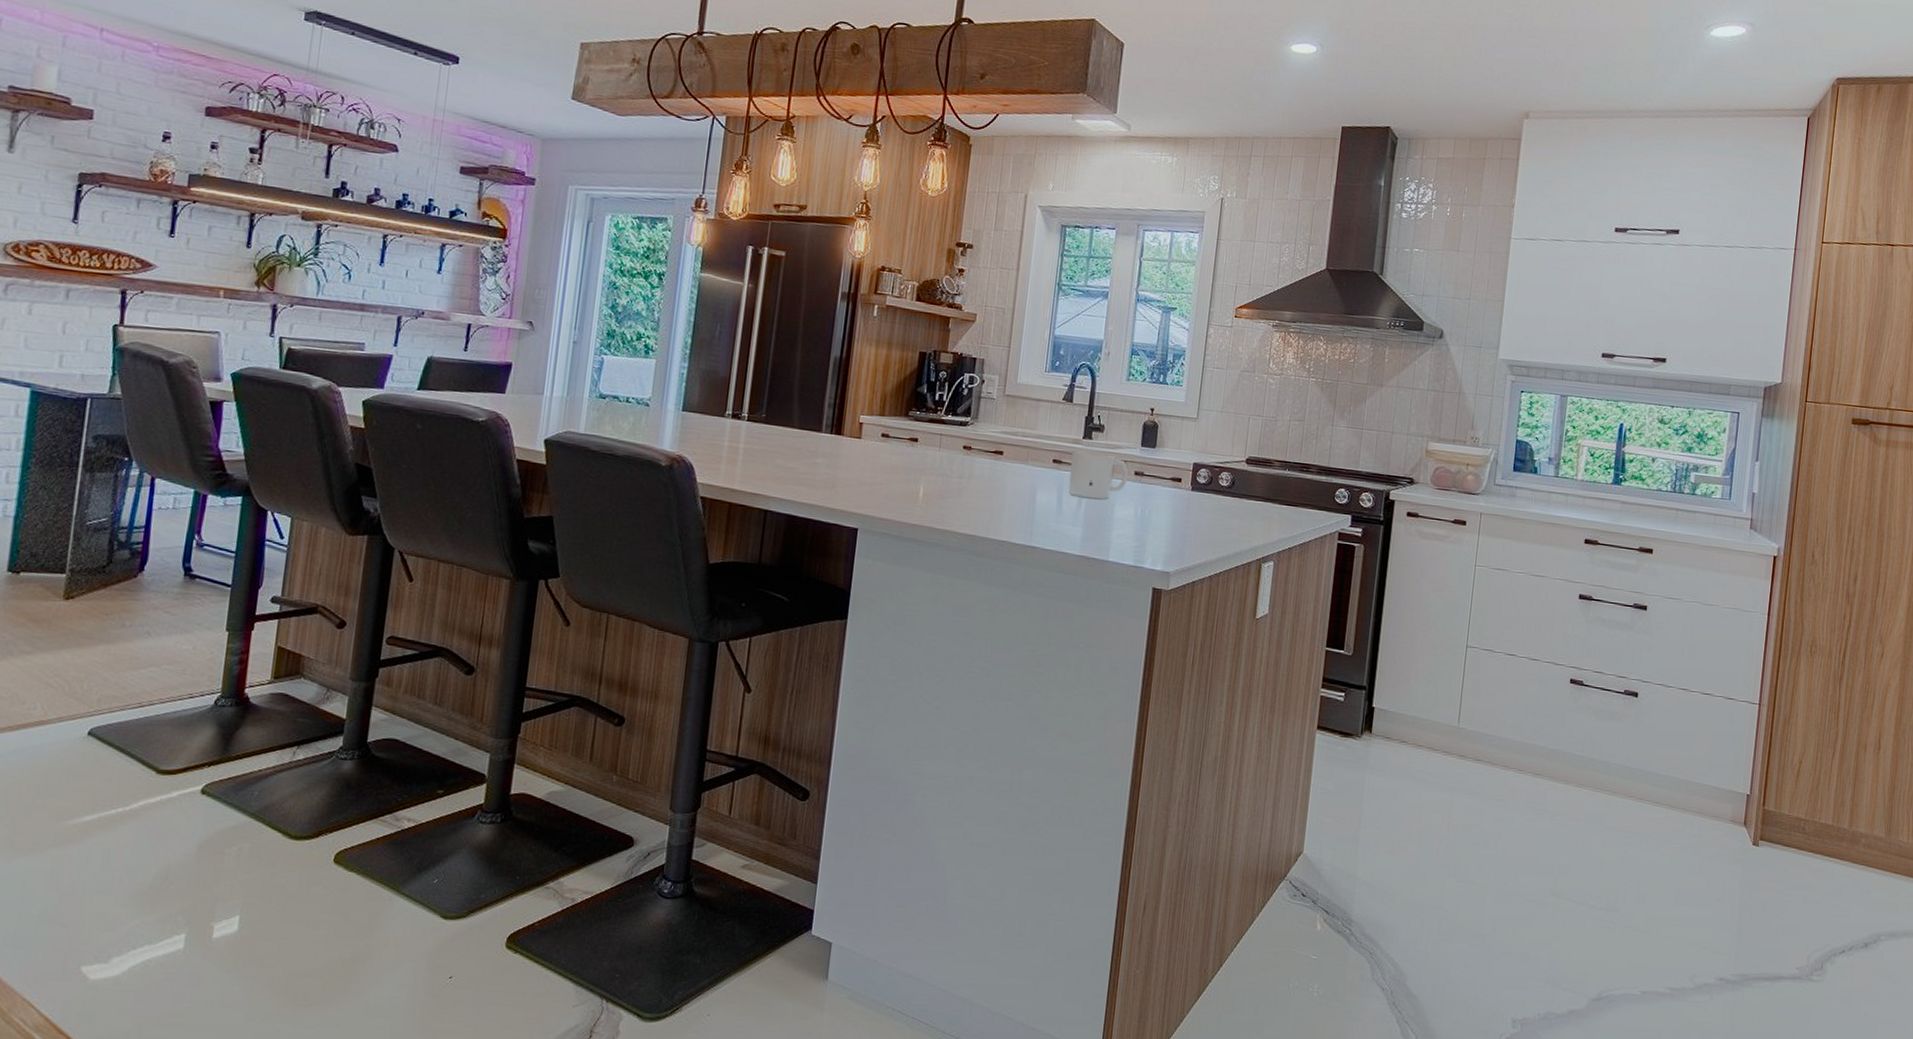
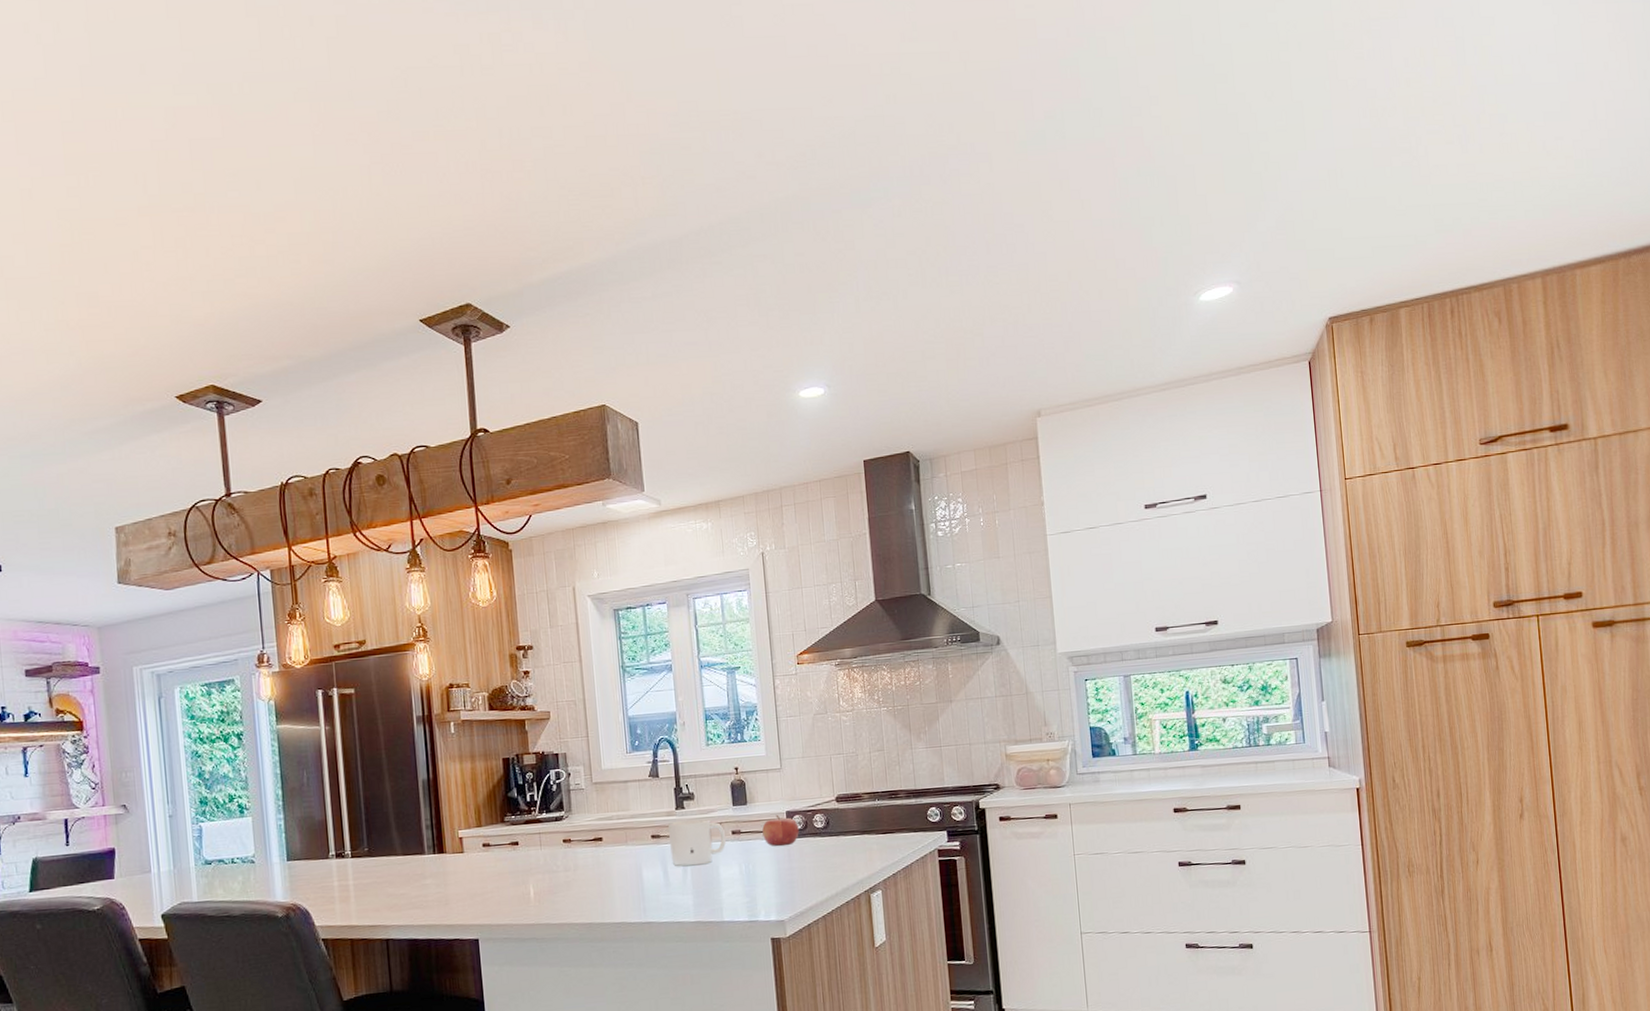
fruit: none [1165,464,1203,498] -> present [762,814,799,847]

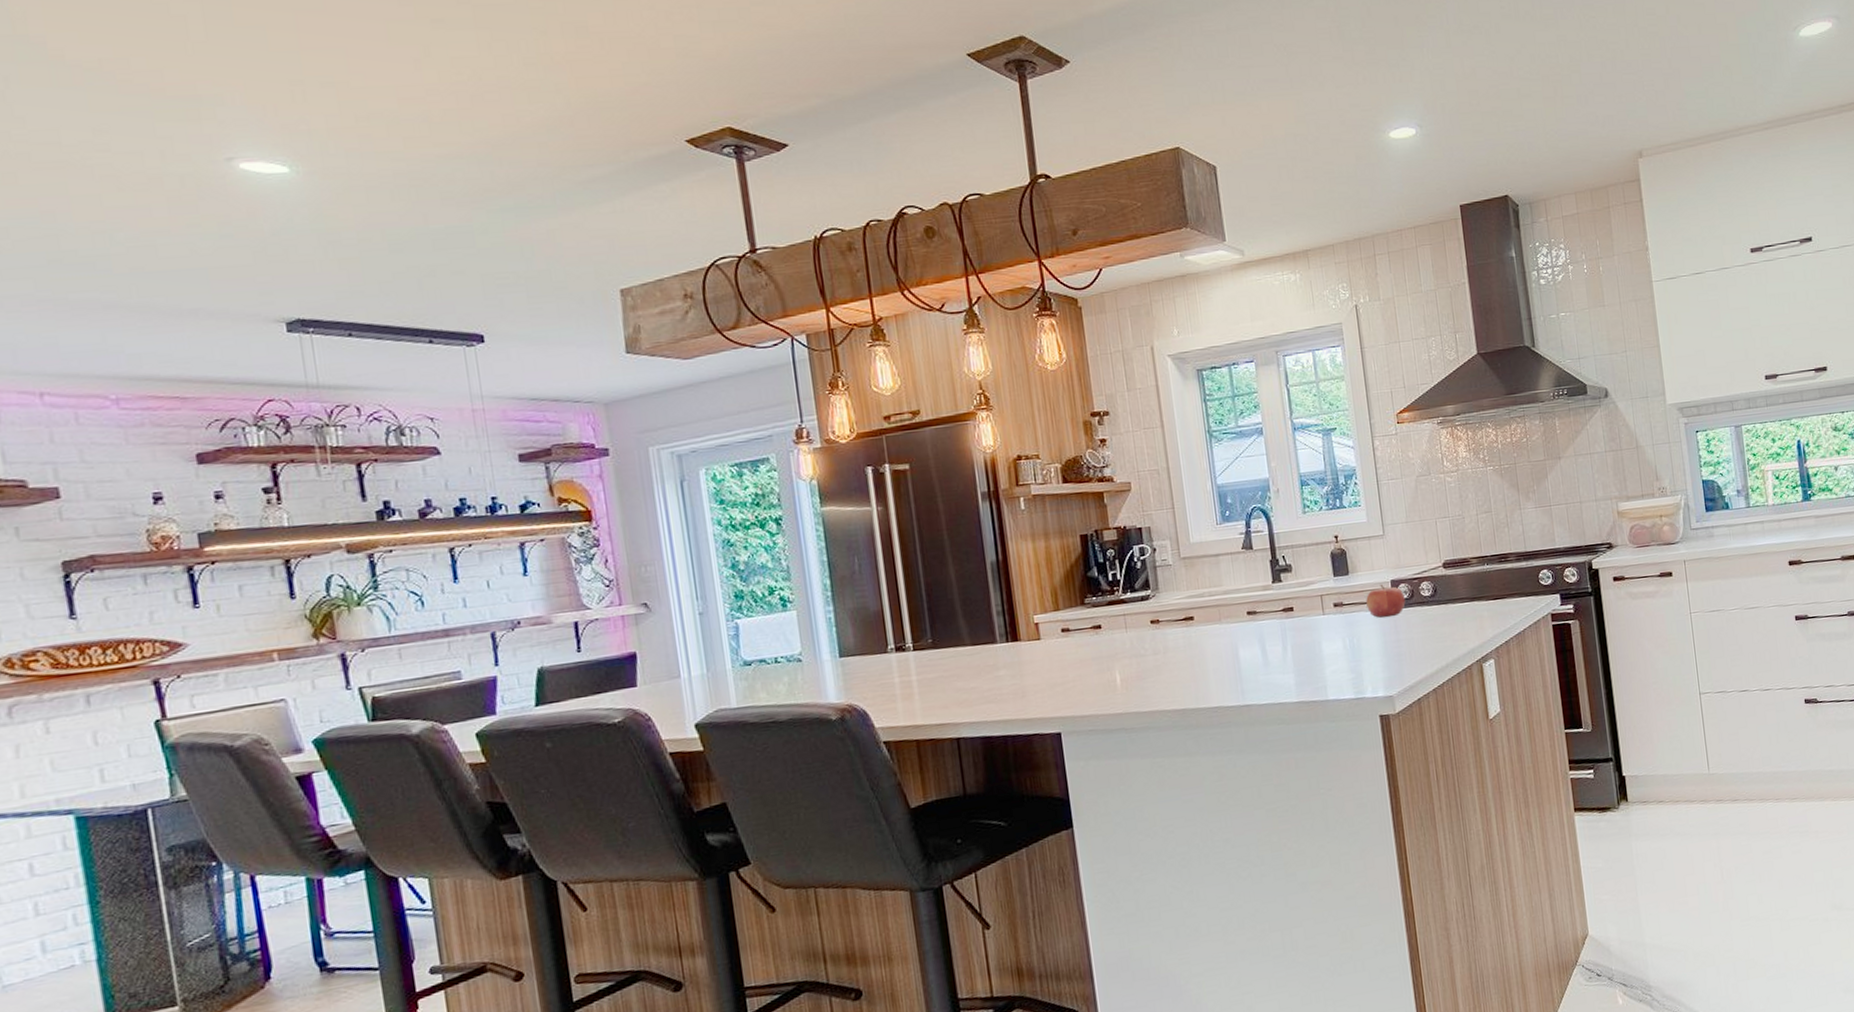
mug: present [667,819,727,867] -> none [1264,592,1329,645]

